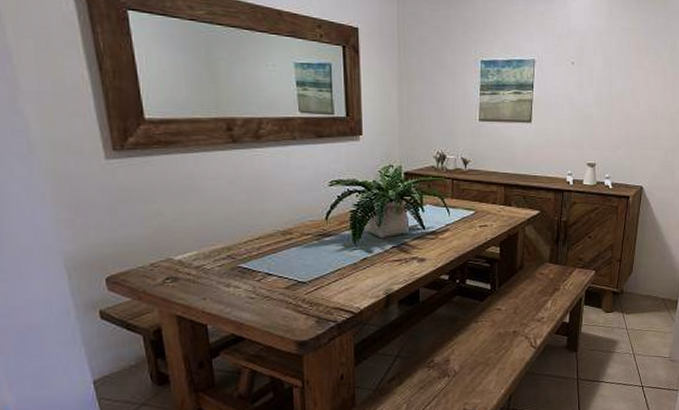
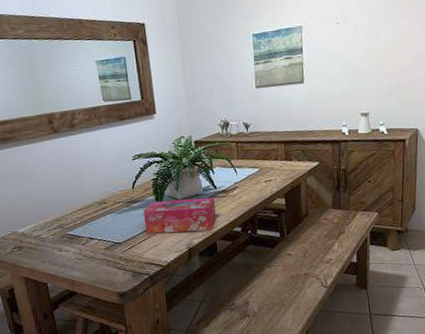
tissue box: none [336,237,422,276] -> present [143,197,216,234]

